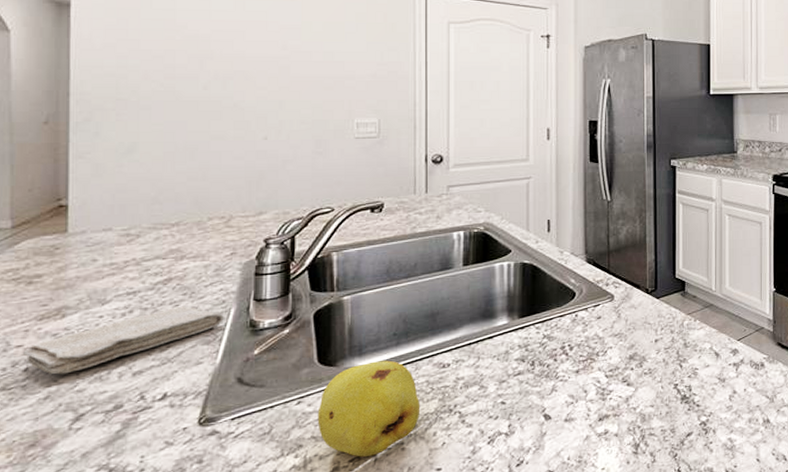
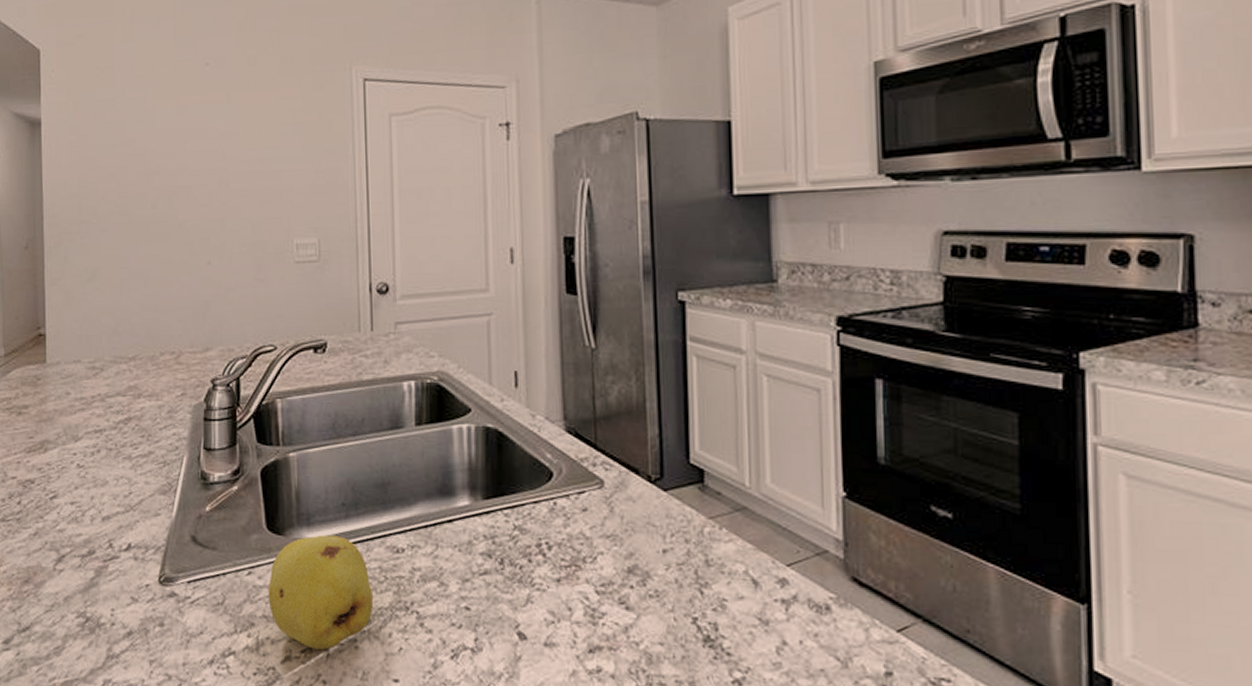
washcloth: present [23,305,224,375] -> none [17,449,177,511]

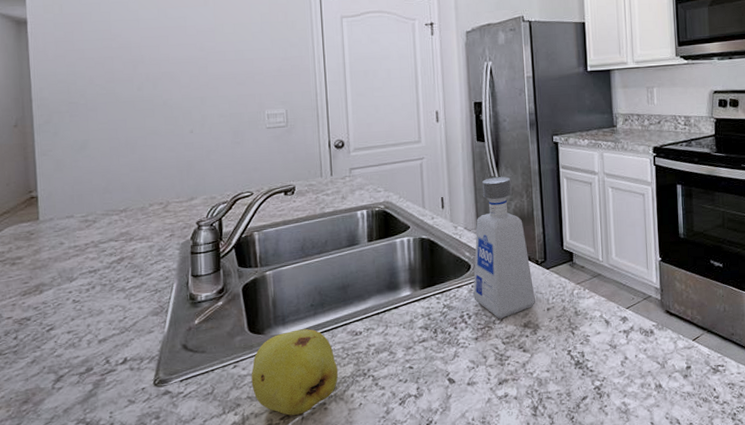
soap dispenser: none [556,348,645,556] -> present [473,177,535,319]

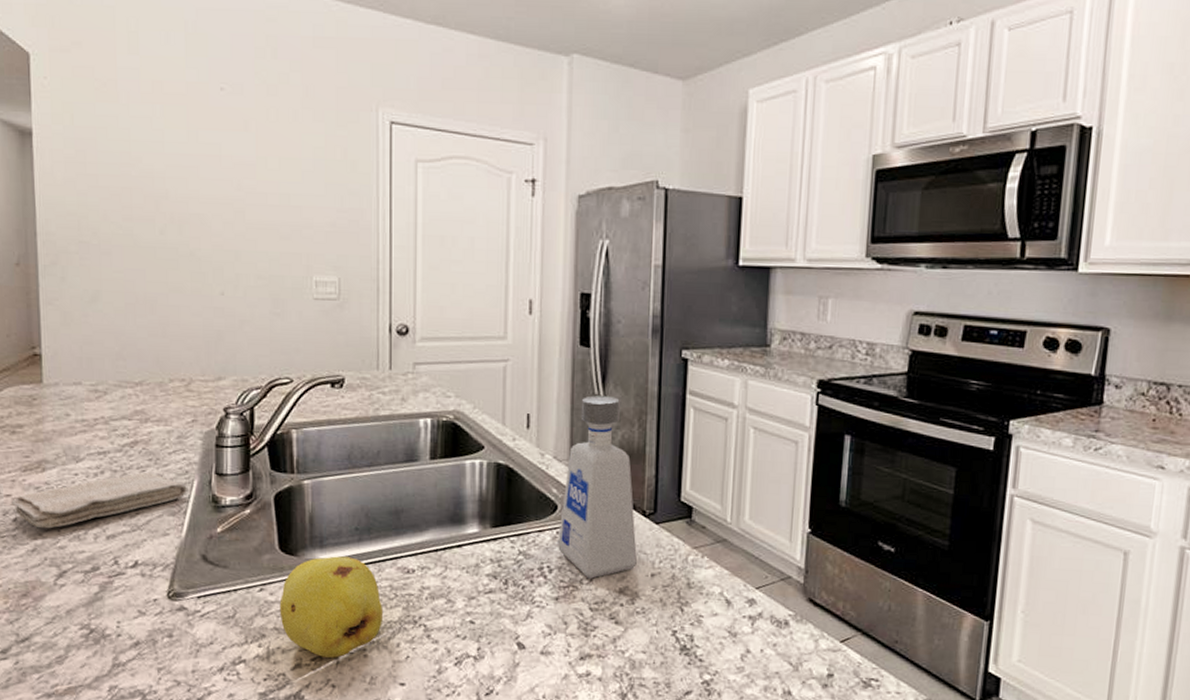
washcloth: none [13,281,168,342] -> present [12,472,187,529]

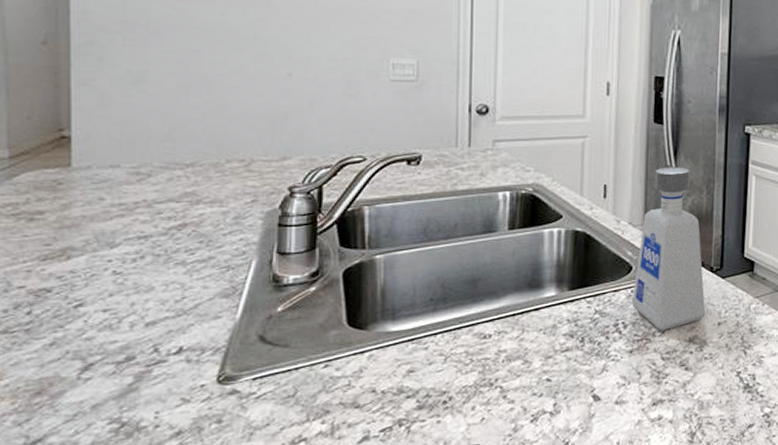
washcloth: present [12,472,187,529] -> none [26,254,244,320]
fruit: present [279,556,384,658] -> none [346,327,459,427]

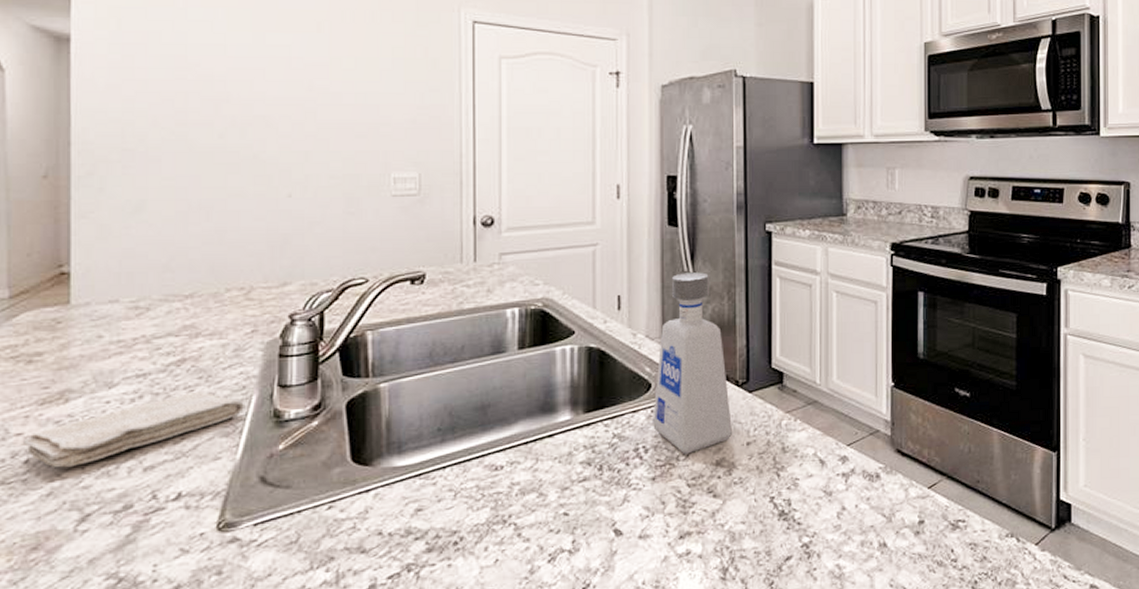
washcloth: none [26,254,244,320] -> present [23,391,244,468]

